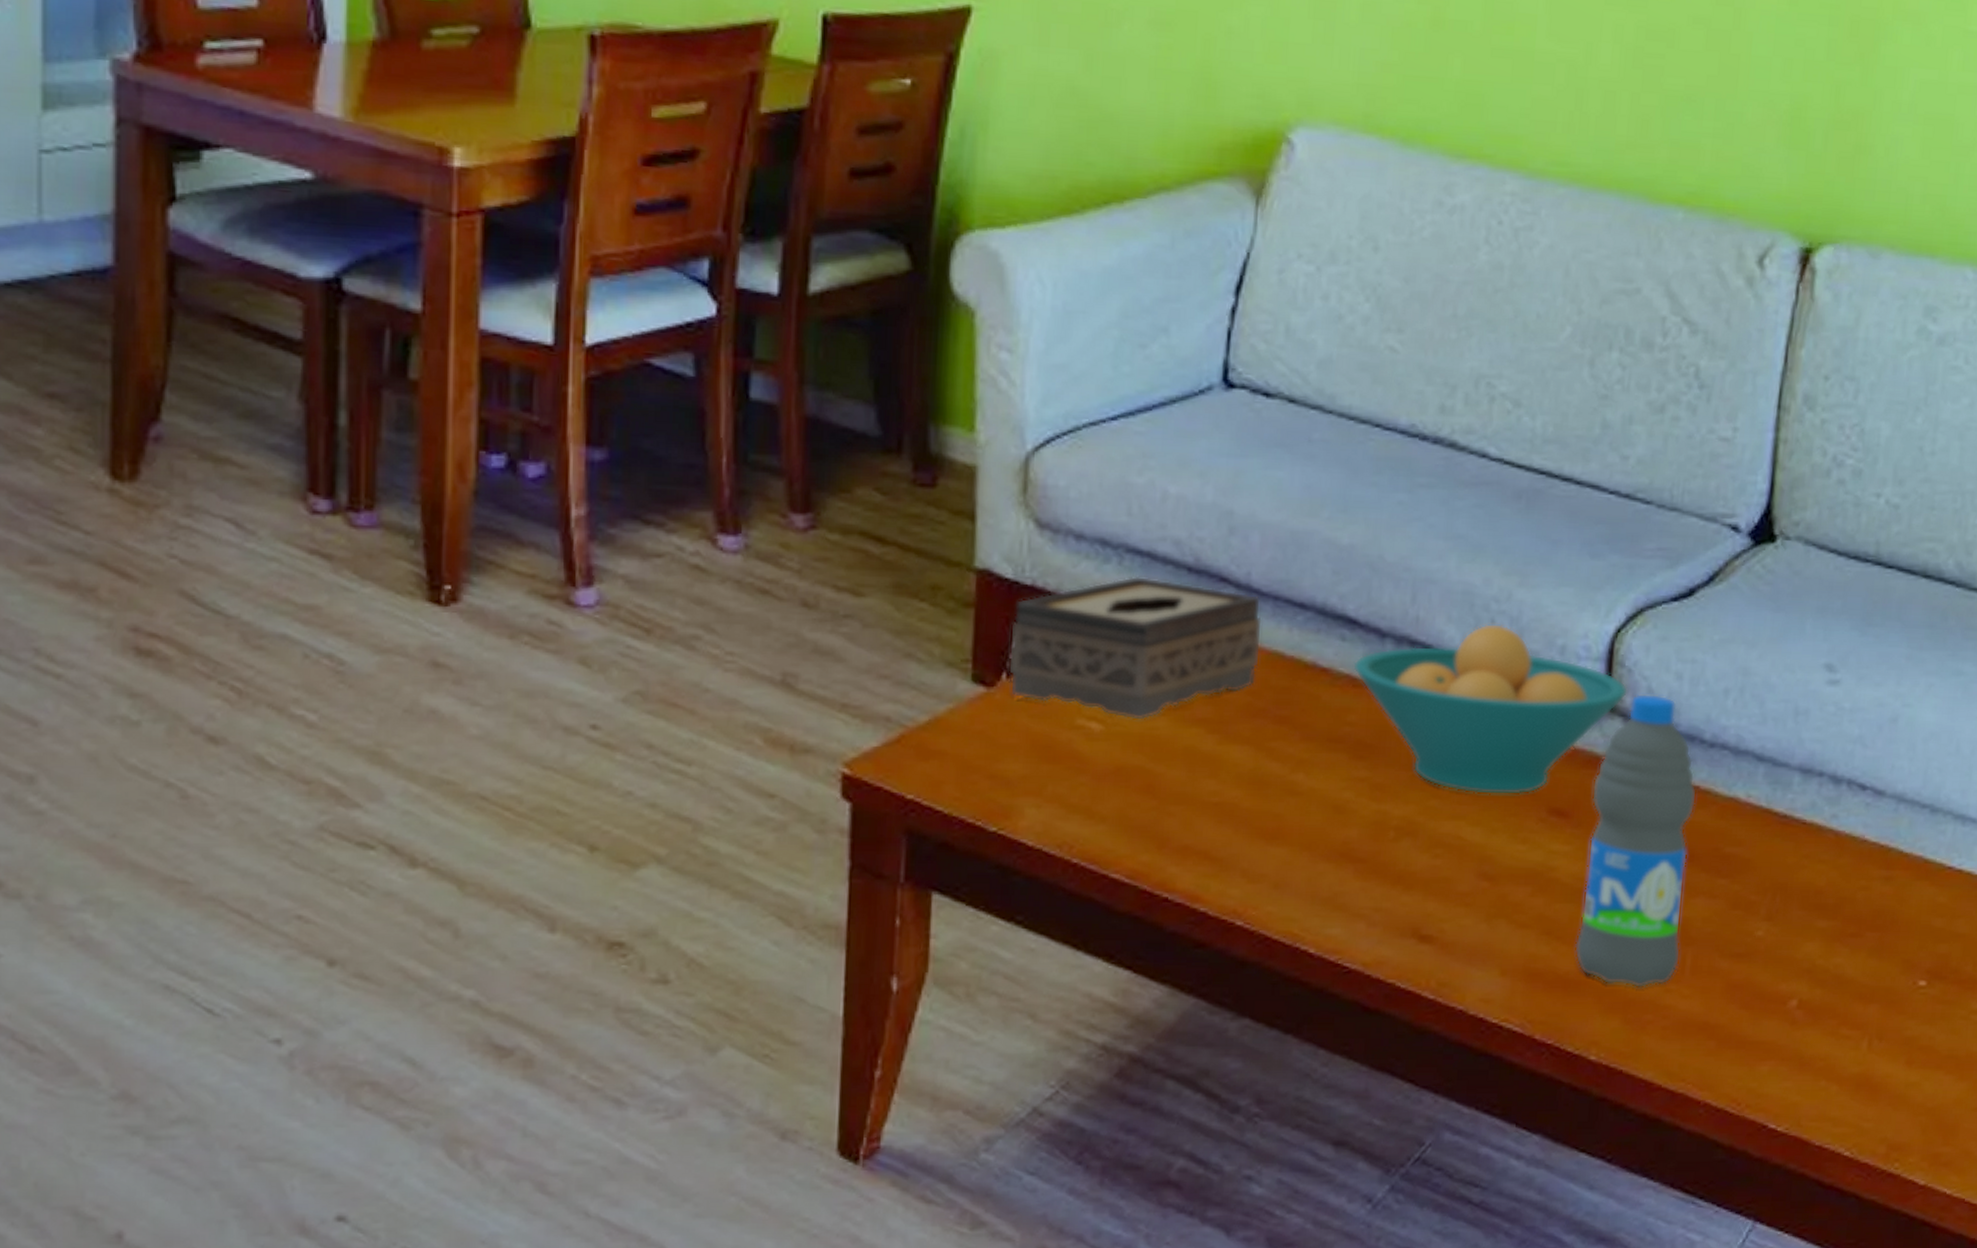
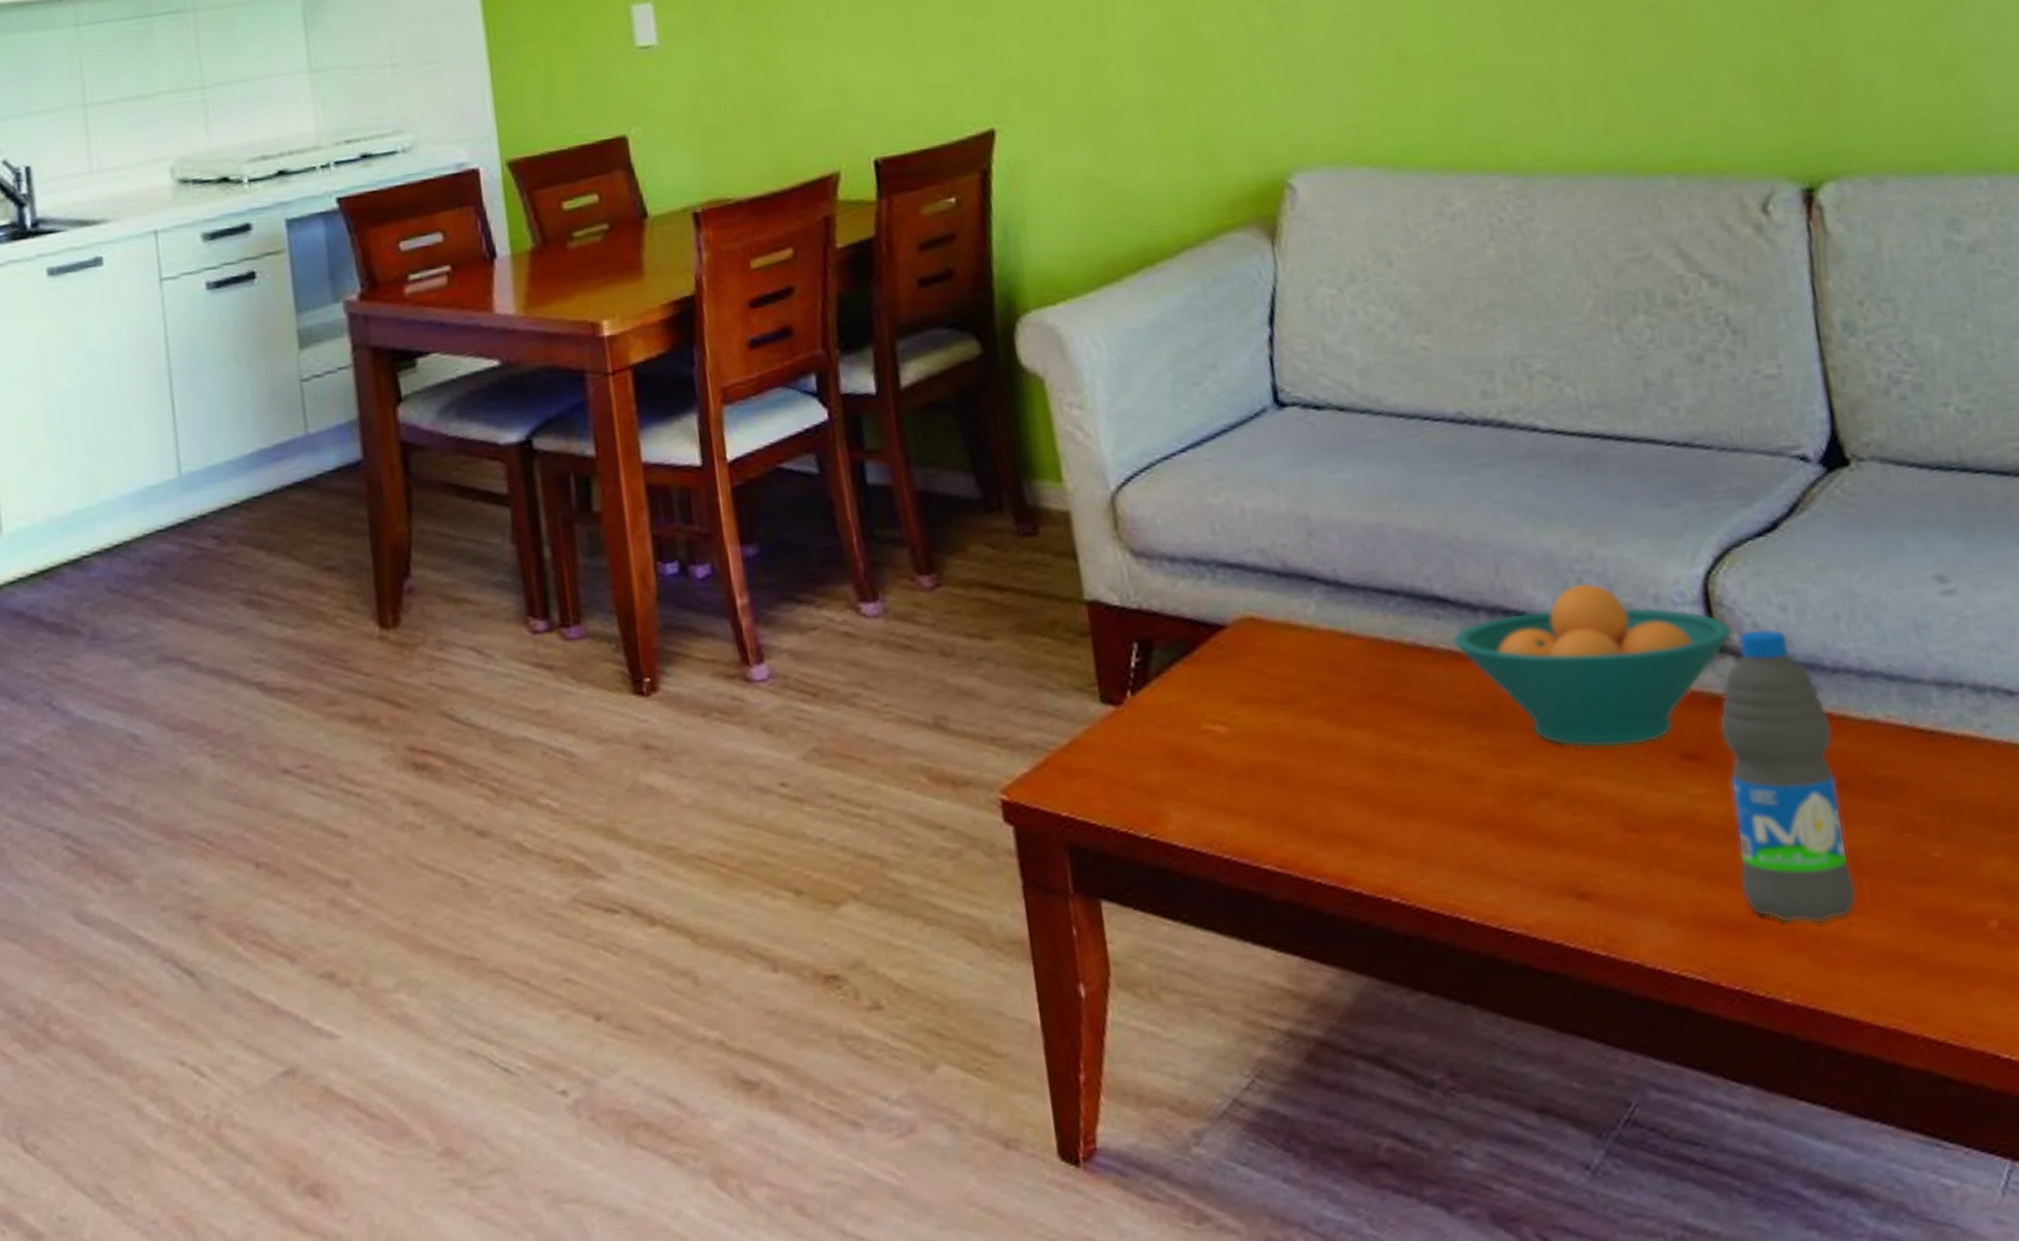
tissue box: present [1008,575,1263,721] -> none [1127,586,1362,720]

